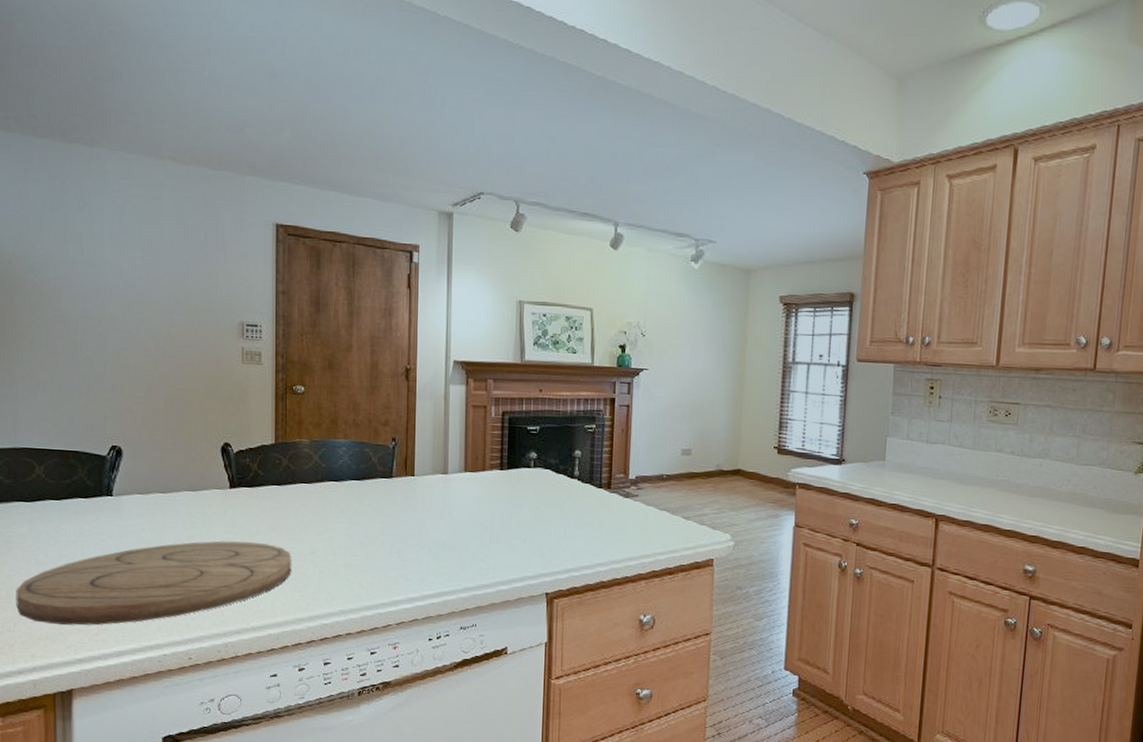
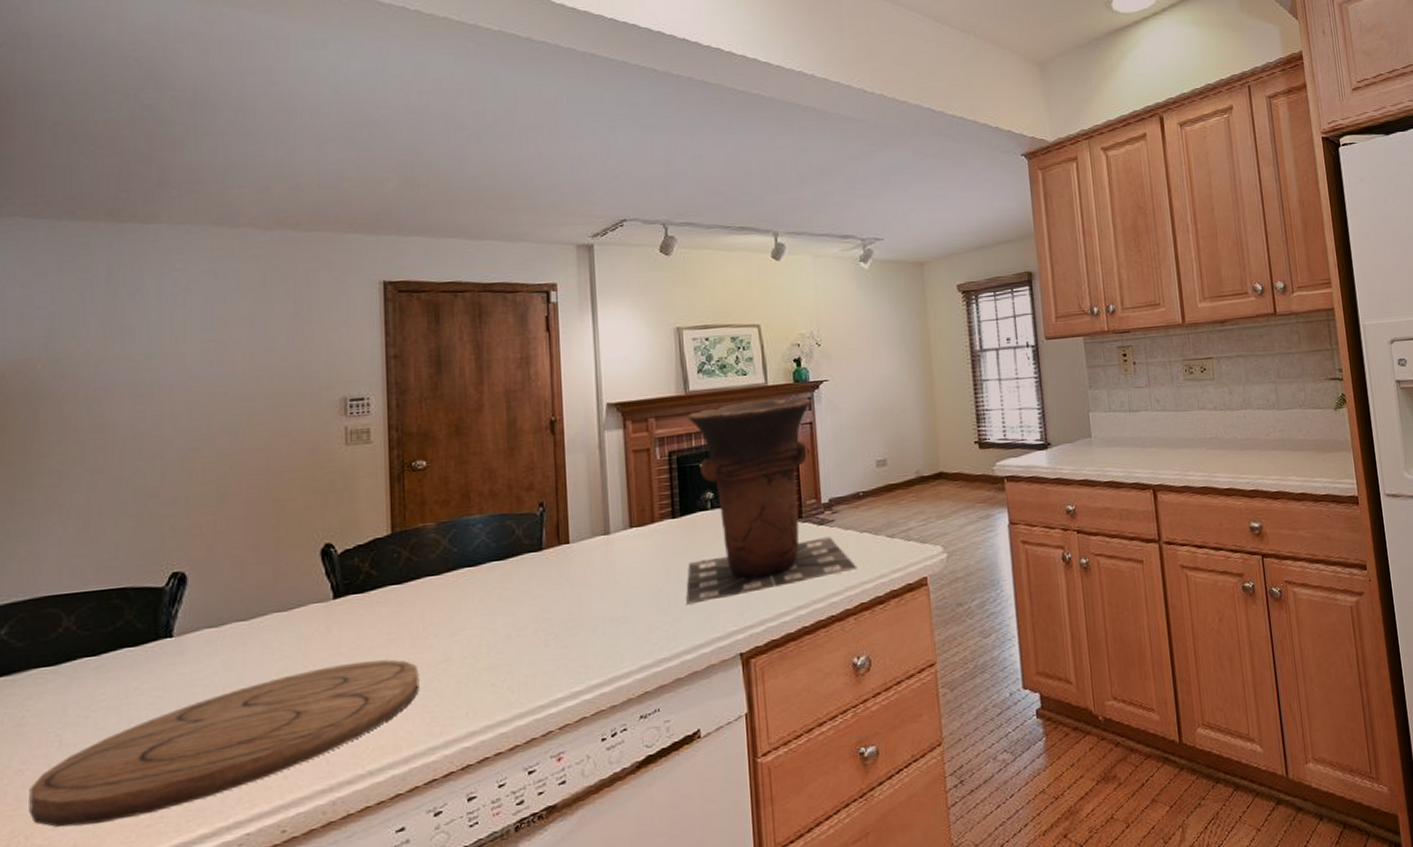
vase: none [506,377,654,545] -> present [686,397,858,605]

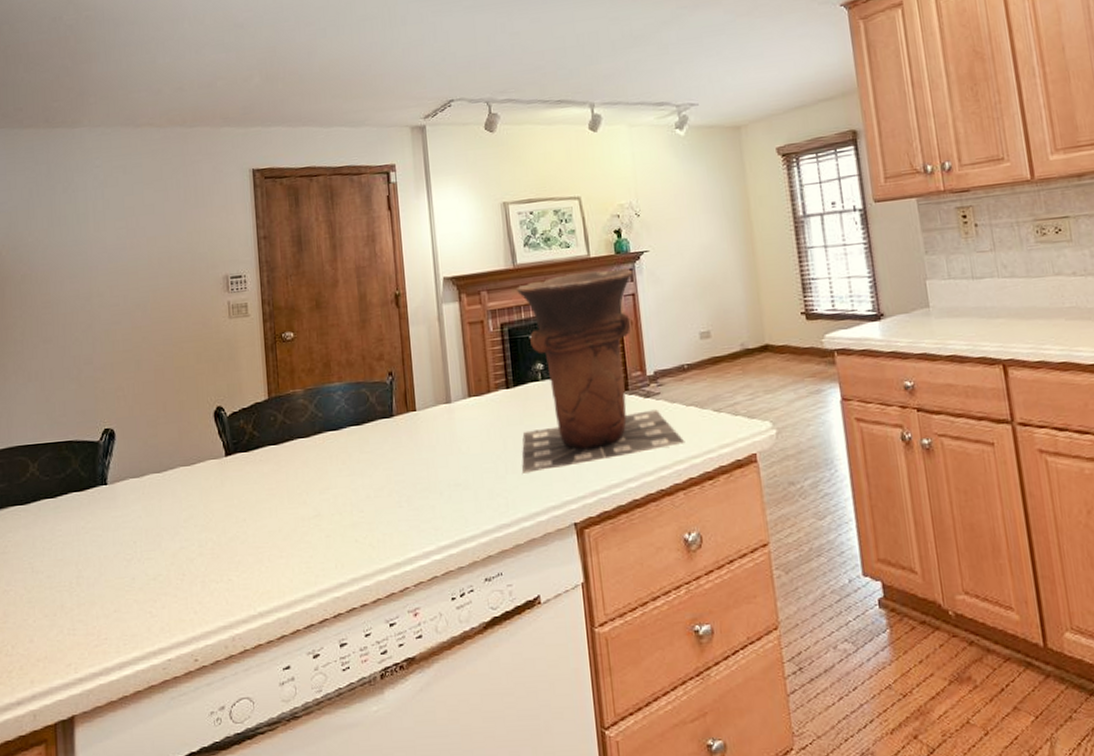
cutting board: present [29,659,420,828] -> none [13,513,297,641]

